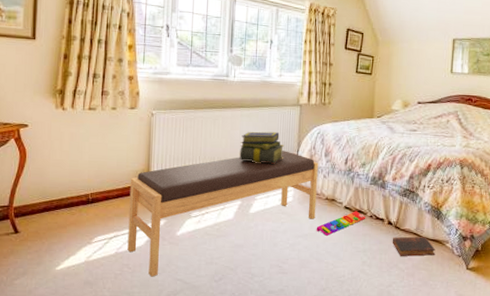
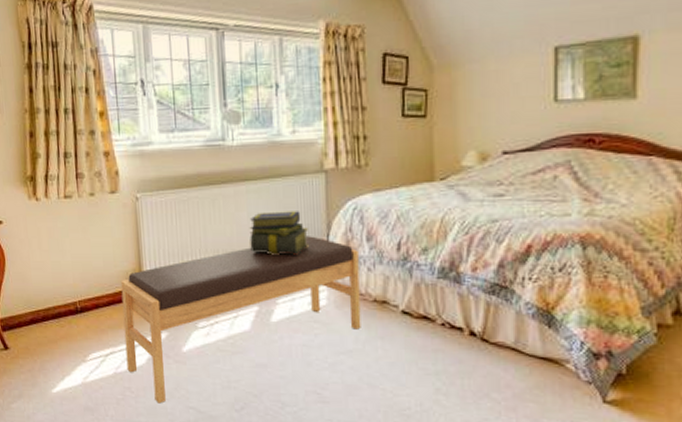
knob puzzle: present [316,211,366,236] -> none [363,317,436,352]
book: present [392,236,436,256] -> none [477,353,549,382]

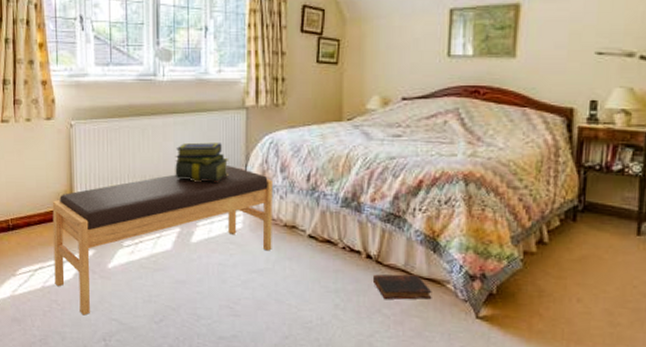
book: none [477,353,549,382] -> present [372,274,432,300]

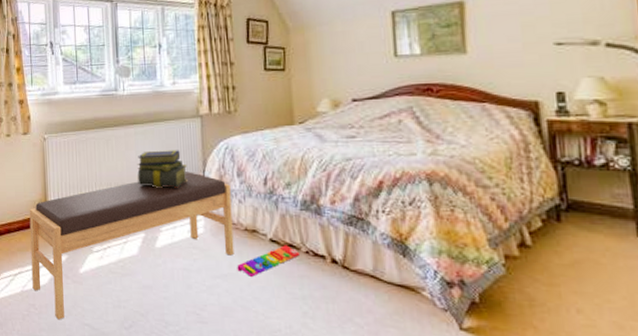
knob puzzle: none [273,241,337,271] -> present [237,245,301,277]
book: present [372,274,432,300] -> none [340,280,407,308]

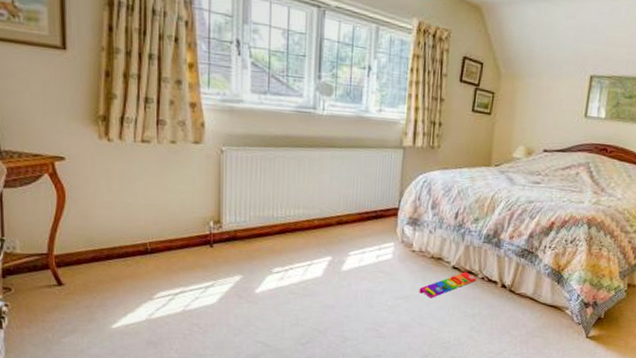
bench: present [29,172,235,320] -> none [197,200,424,338]
stack of books: present [137,150,187,188] -> none [330,177,383,216]

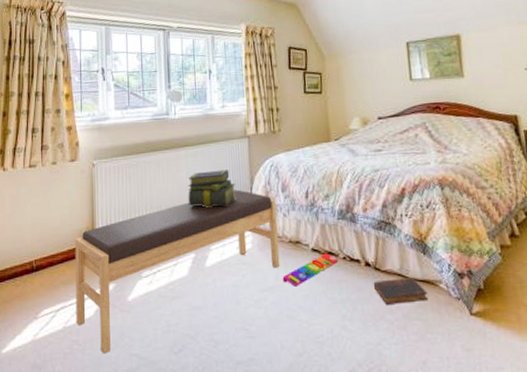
bench: none [197,200,424,338] -> present [75,190,280,354]
stack of books: none [330,177,383,216] -> present [188,170,236,208]
book: none [505,301,554,323] -> present [373,278,429,304]

